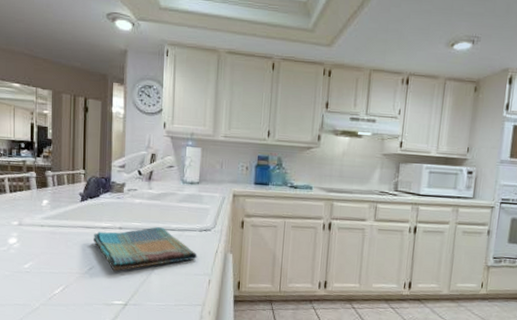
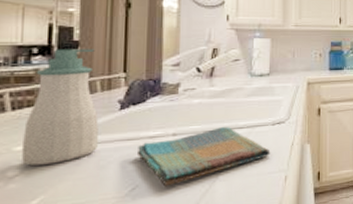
soap bottle: none [18,145,66,239] -> present [22,49,99,166]

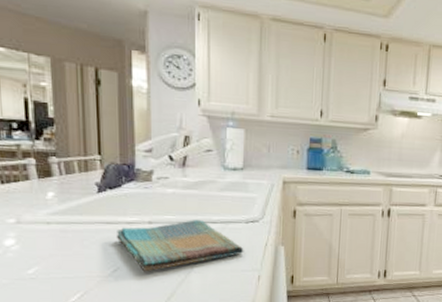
soap bottle: present [22,49,99,166] -> none [14,125,80,239]

